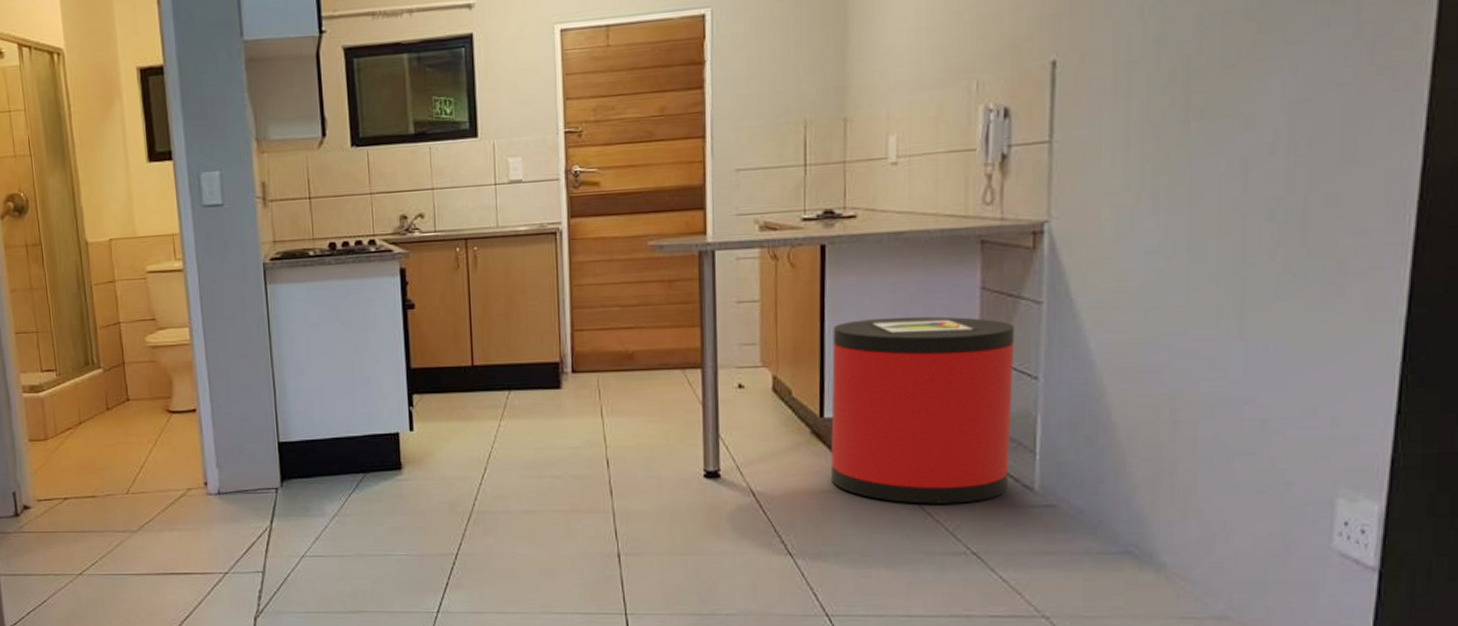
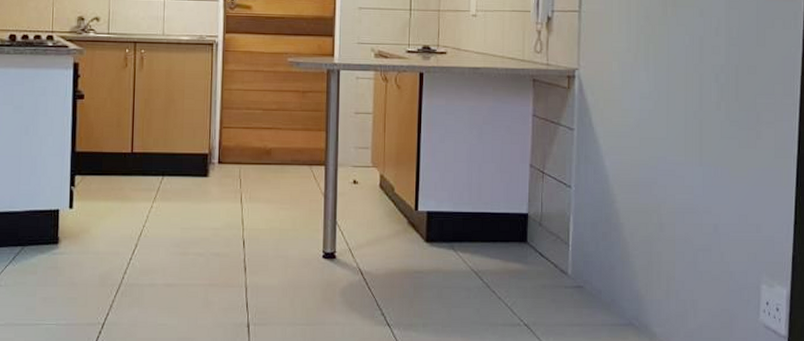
trash can: present [831,316,1015,504] -> none [422,133,556,284]

